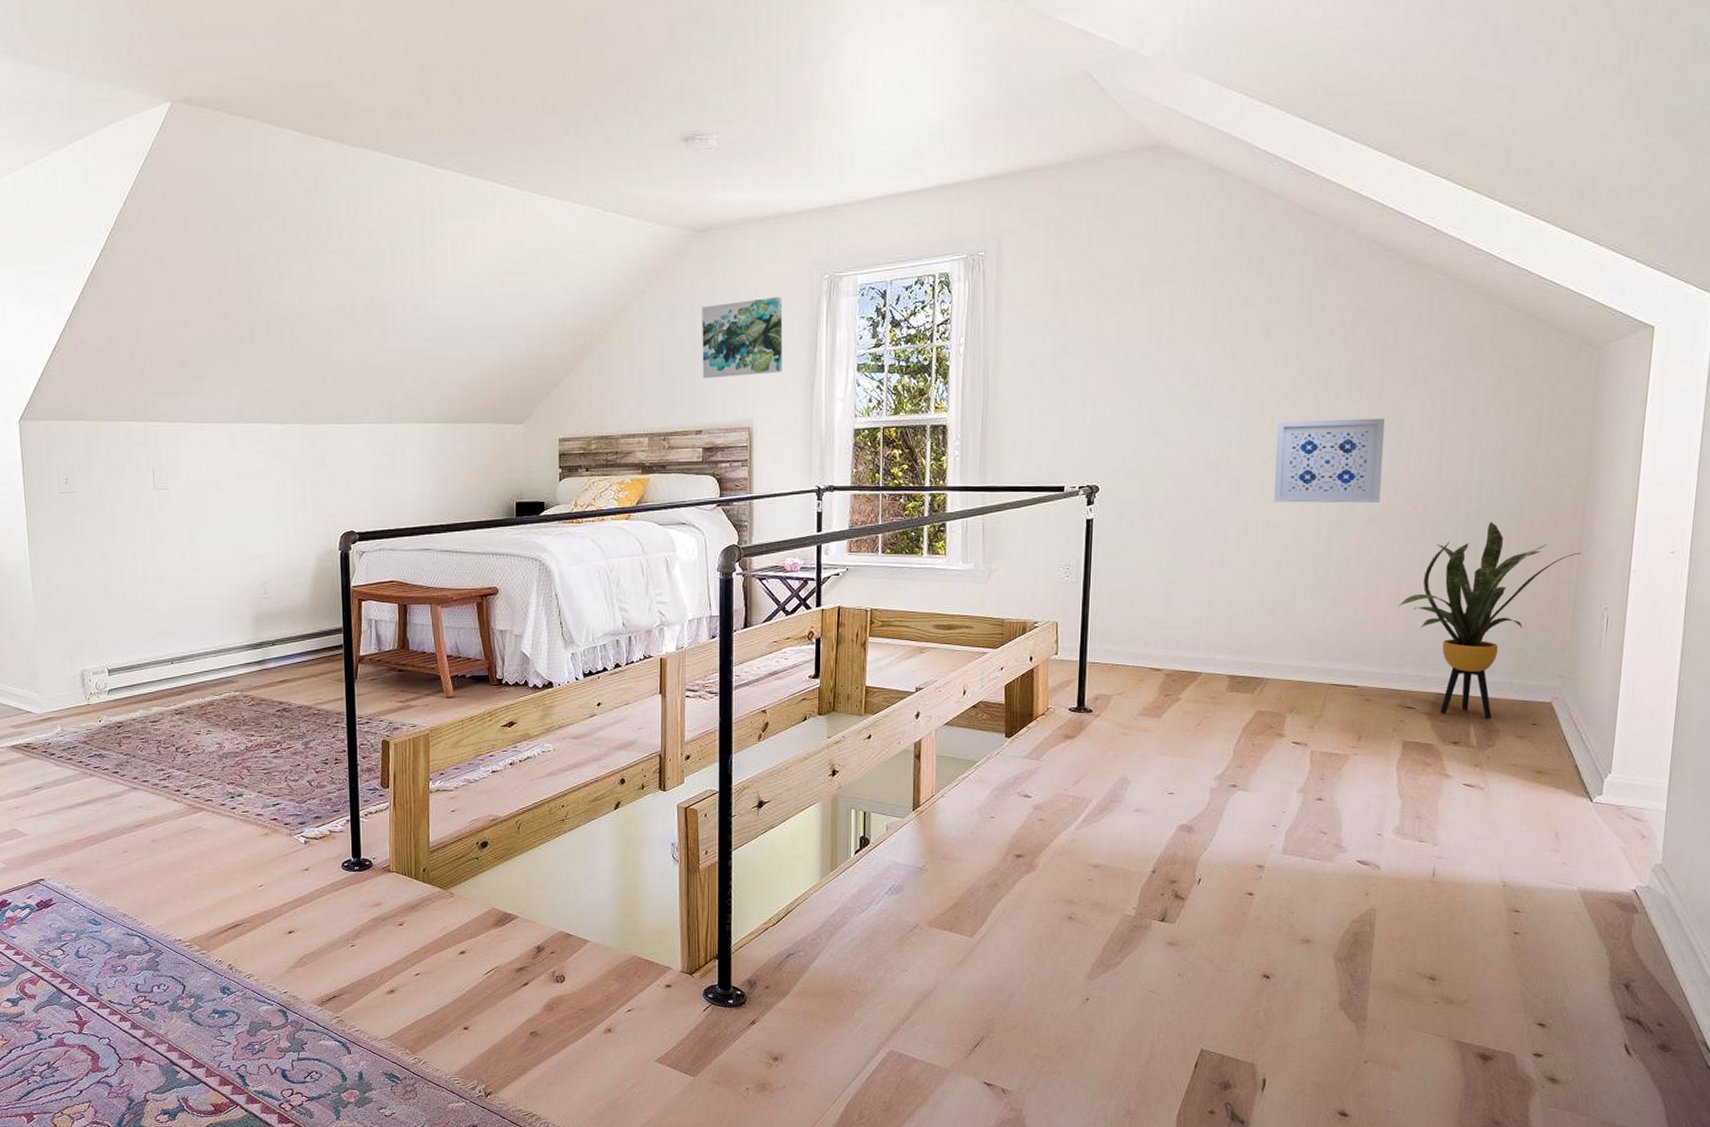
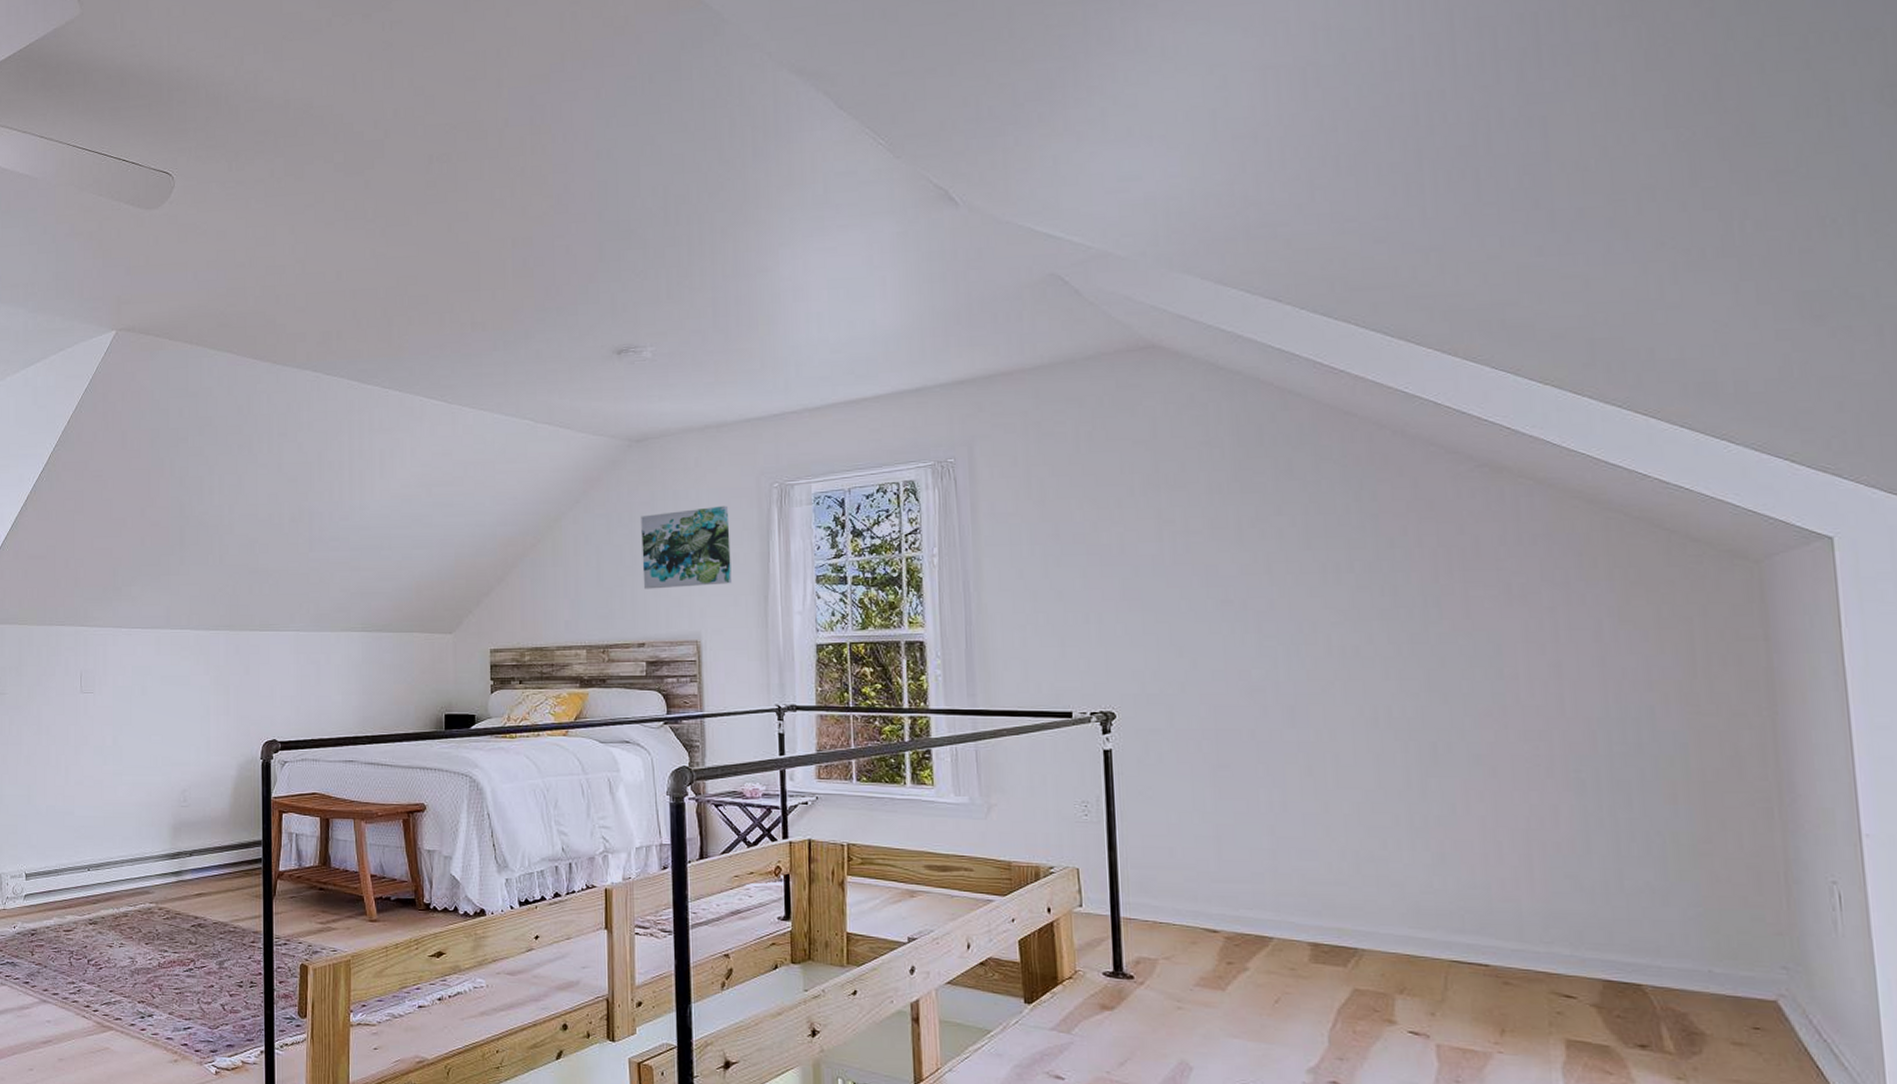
wall art: present [1273,418,1385,503] -> none [1335,641,1486,740]
house plant: present [1397,522,1582,718] -> none [1530,767,1784,1017]

